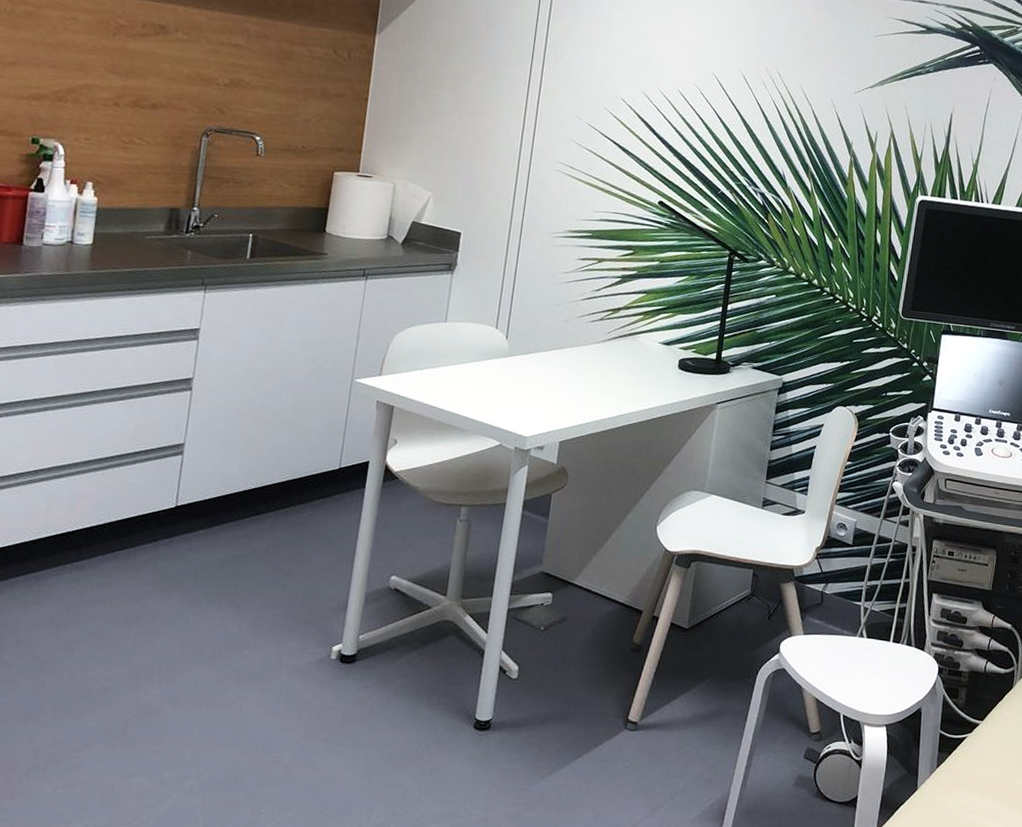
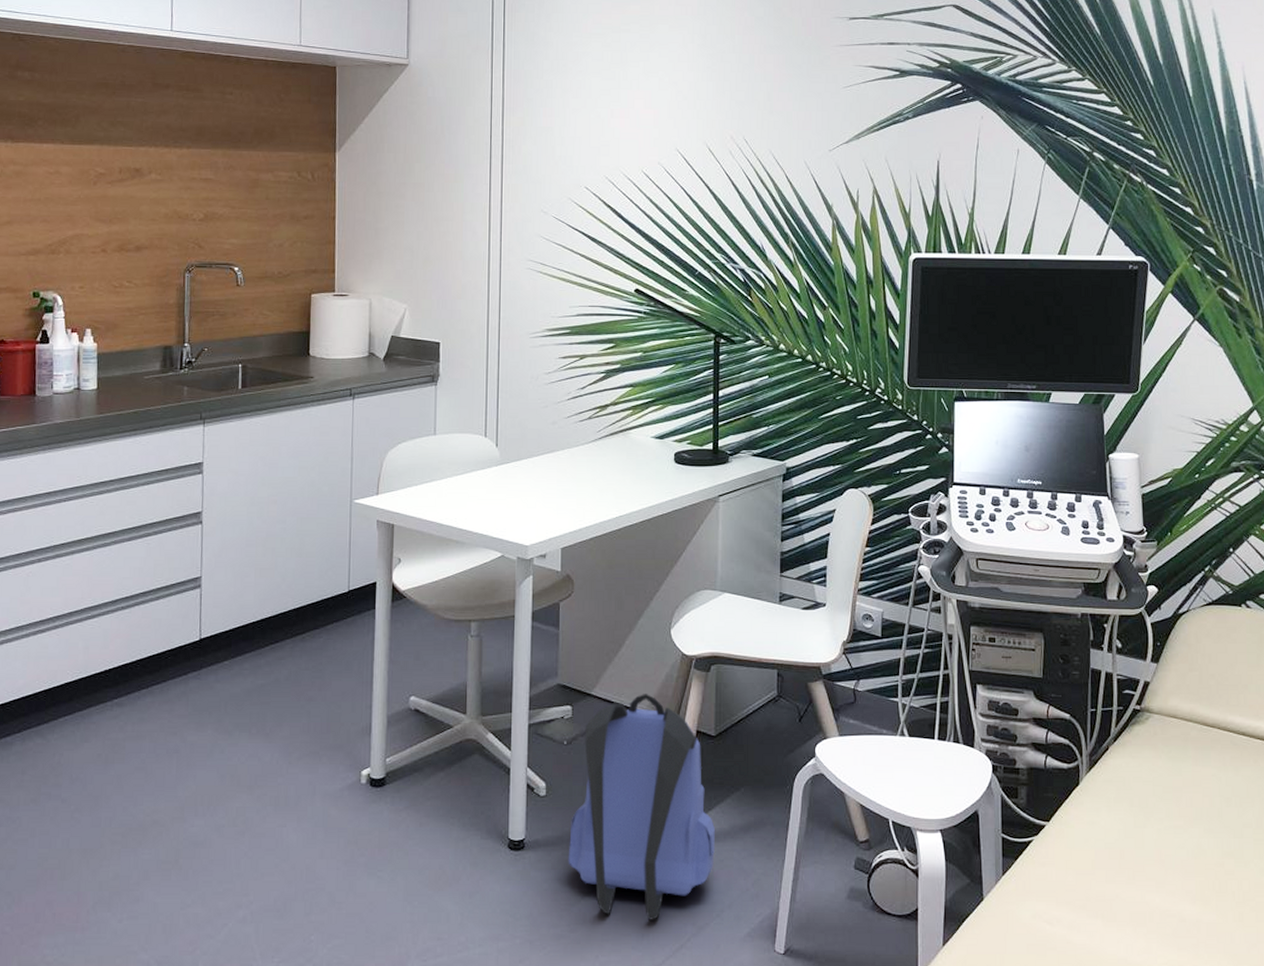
backpack: none [532,585,679,801] -> present [568,694,716,920]

